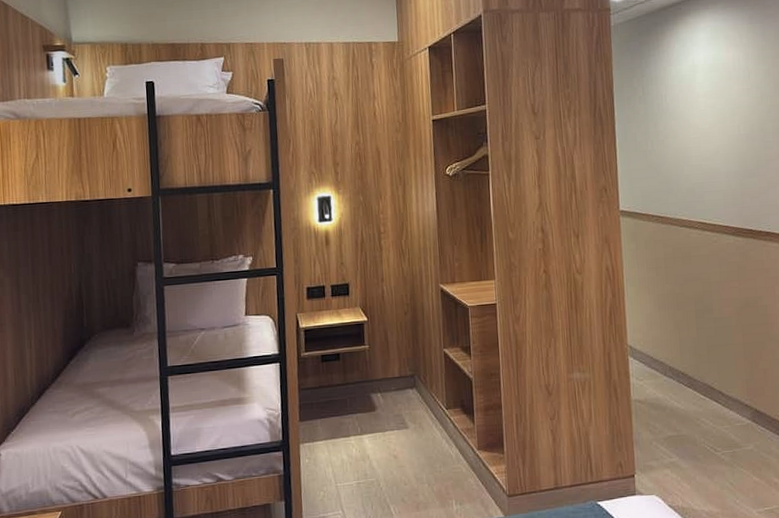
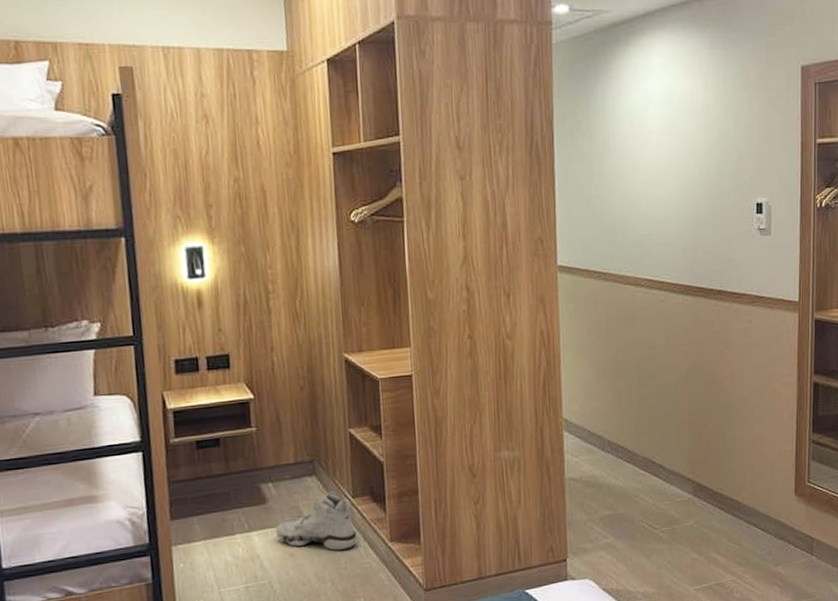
sneaker: none [382,402,451,455] -> present [275,490,358,551]

